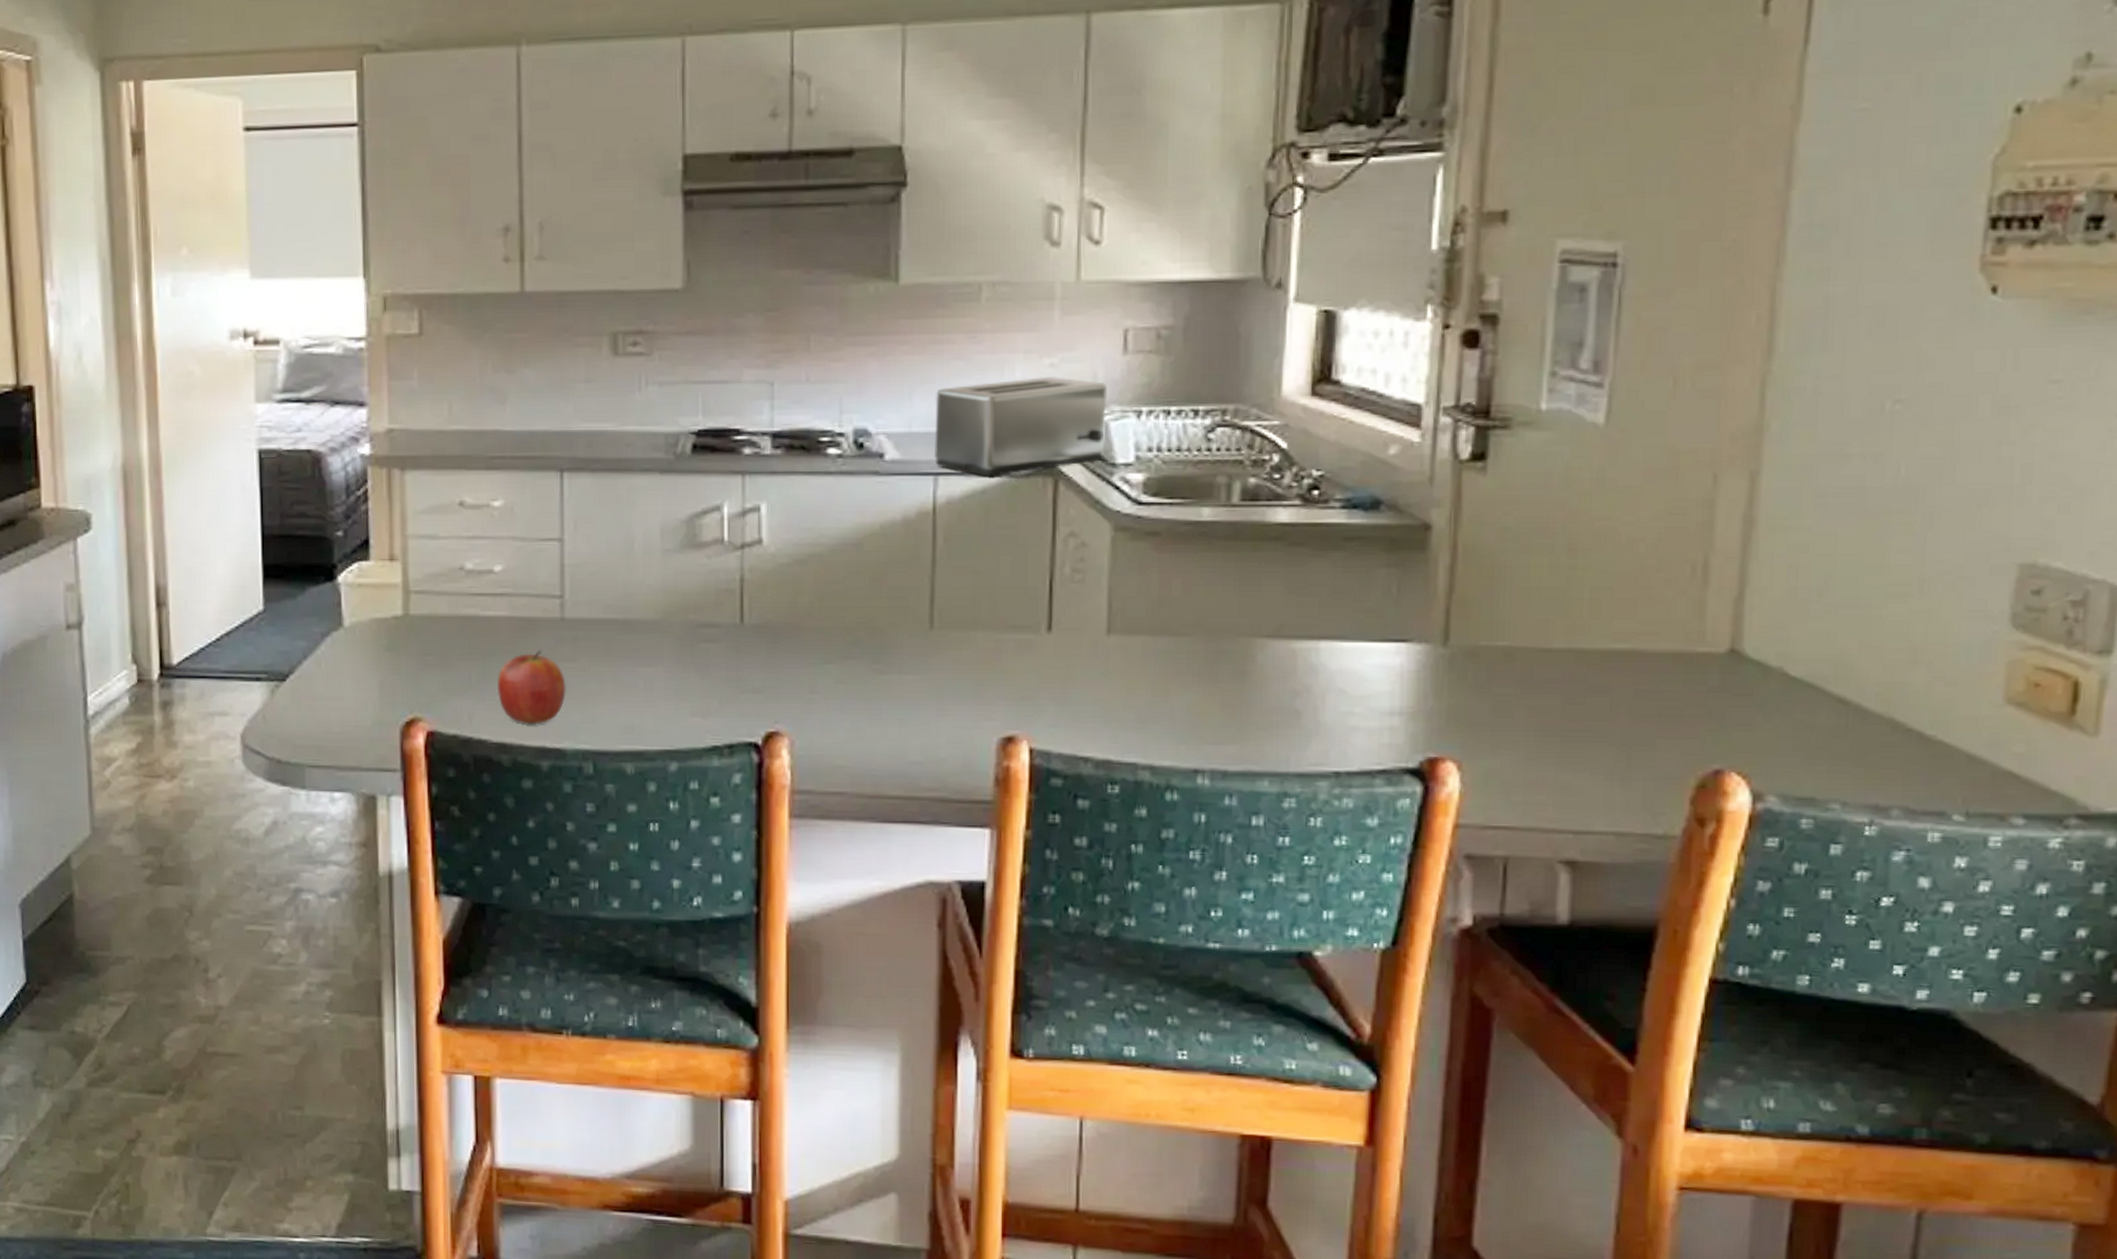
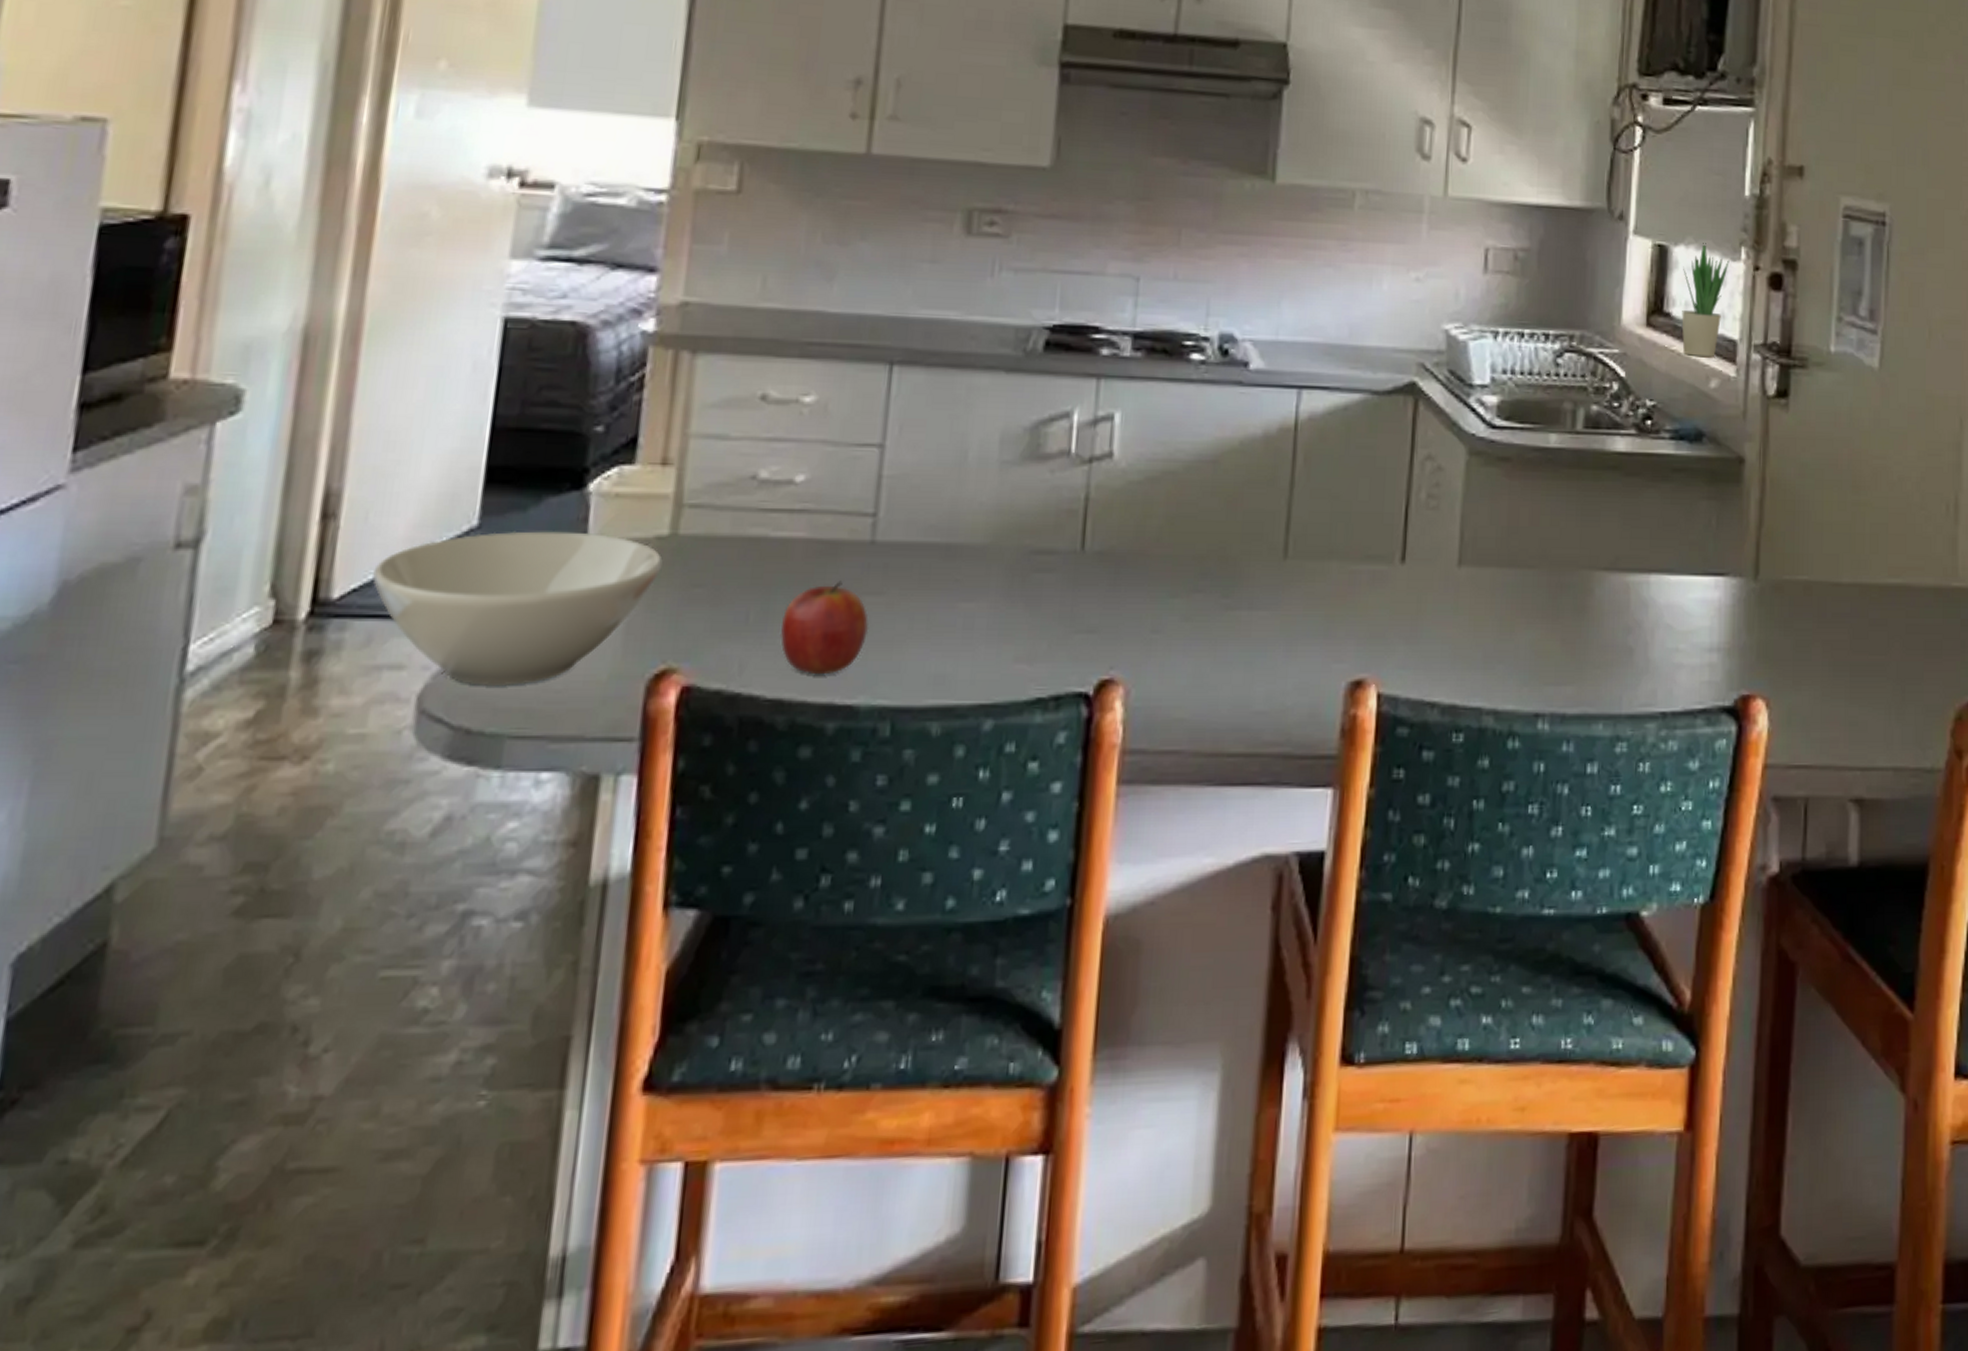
bowl: none [197,613,401,730] -> present [372,531,664,687]
toaster: present [933,376,1108,476] -> none [1298,290,1469,392]
potted plant: none [1353,304,1412,424] -> present [1681,243,1730,358]

